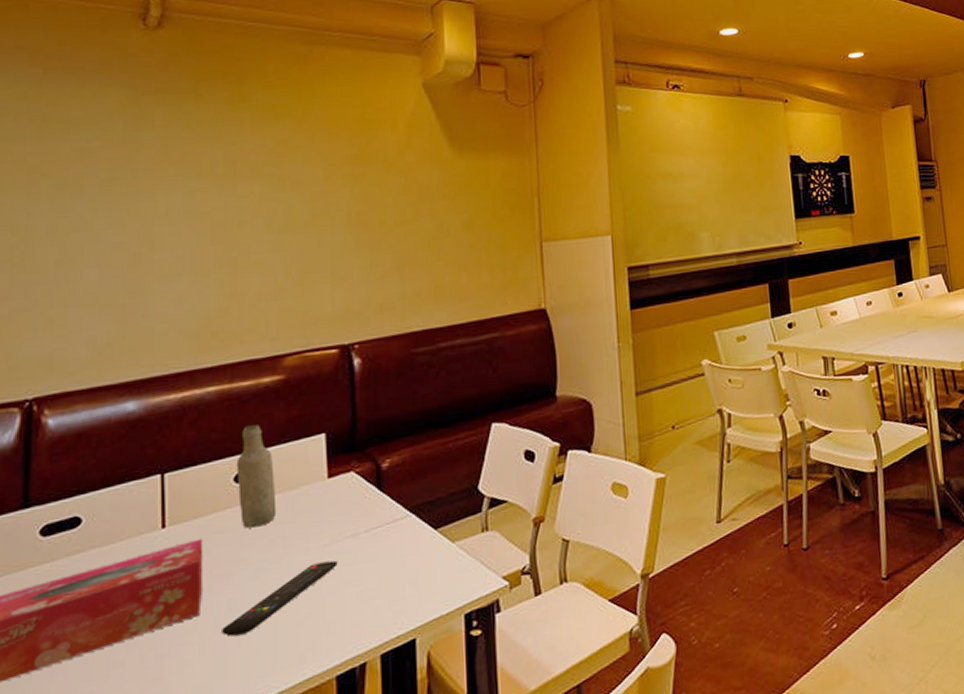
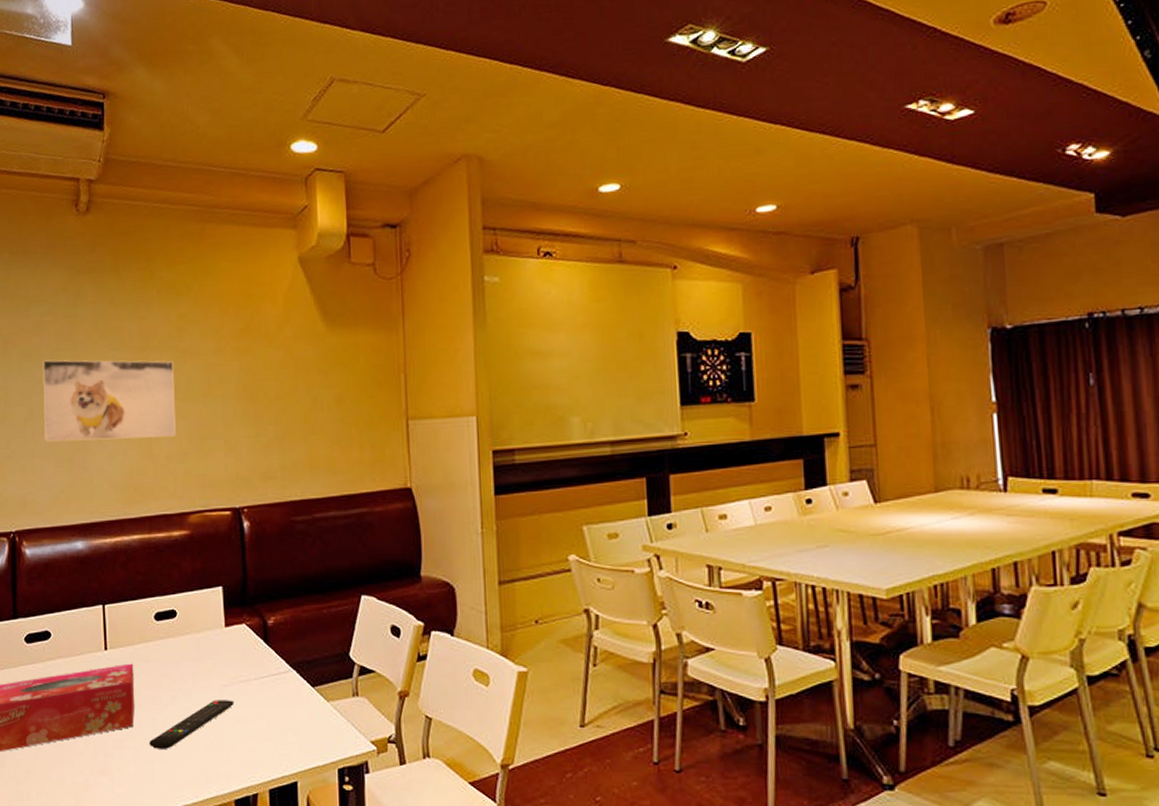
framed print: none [85,189,270,288] -> present [42,359,176,442]
bottle: present [236,425,277,529] -> none [156,572,187,661]

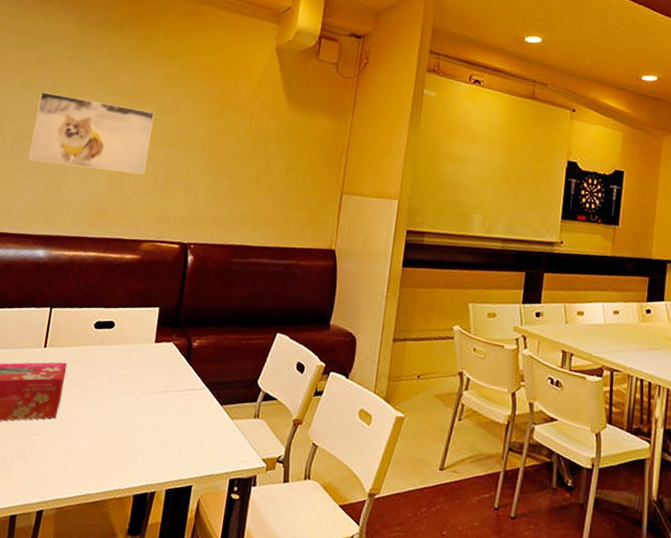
remote control: present [149,700,234,749] -> none [67,404,150,442]

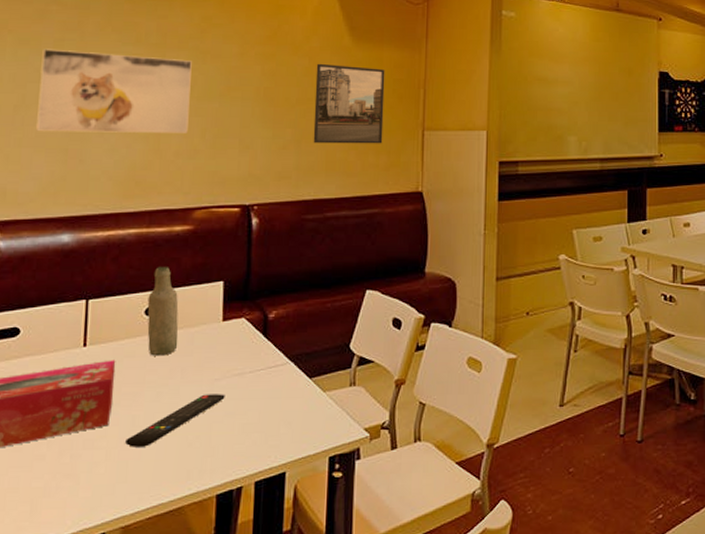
remote control: none [67,404,150,442] -> present [125,394,225,447]
bottle: none [93,288,122,366] -> present [147,267,179,356]
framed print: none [246,124,314,202] -> present [313,63,385,144]

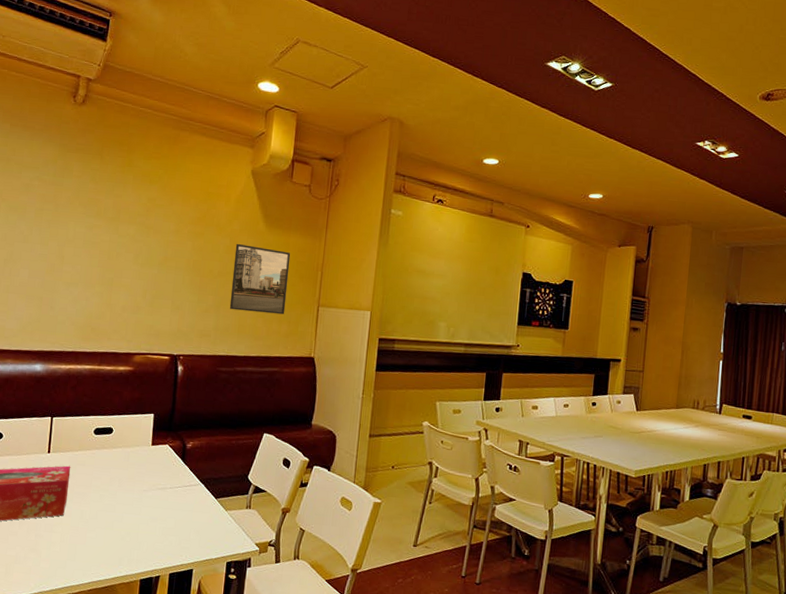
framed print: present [36,49,192,133] -> none [20,215,139,293]
remote control: present [125,394,225,447] -> none [75,501,151,536]
bottle: present [147,267,179,356] -> none [95,397,119,467]

